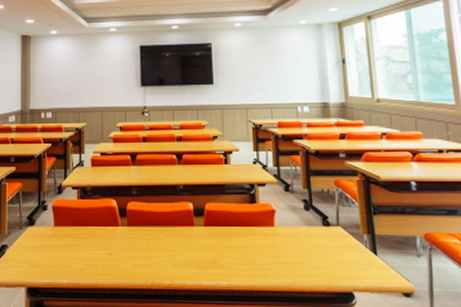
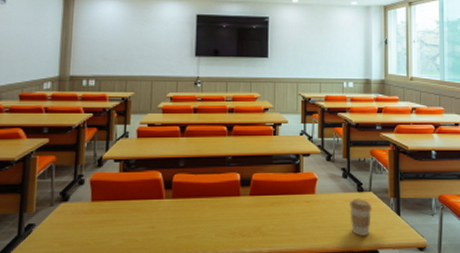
coffee cup: none [315,234,343,275] -> present [350,199,373,236]

